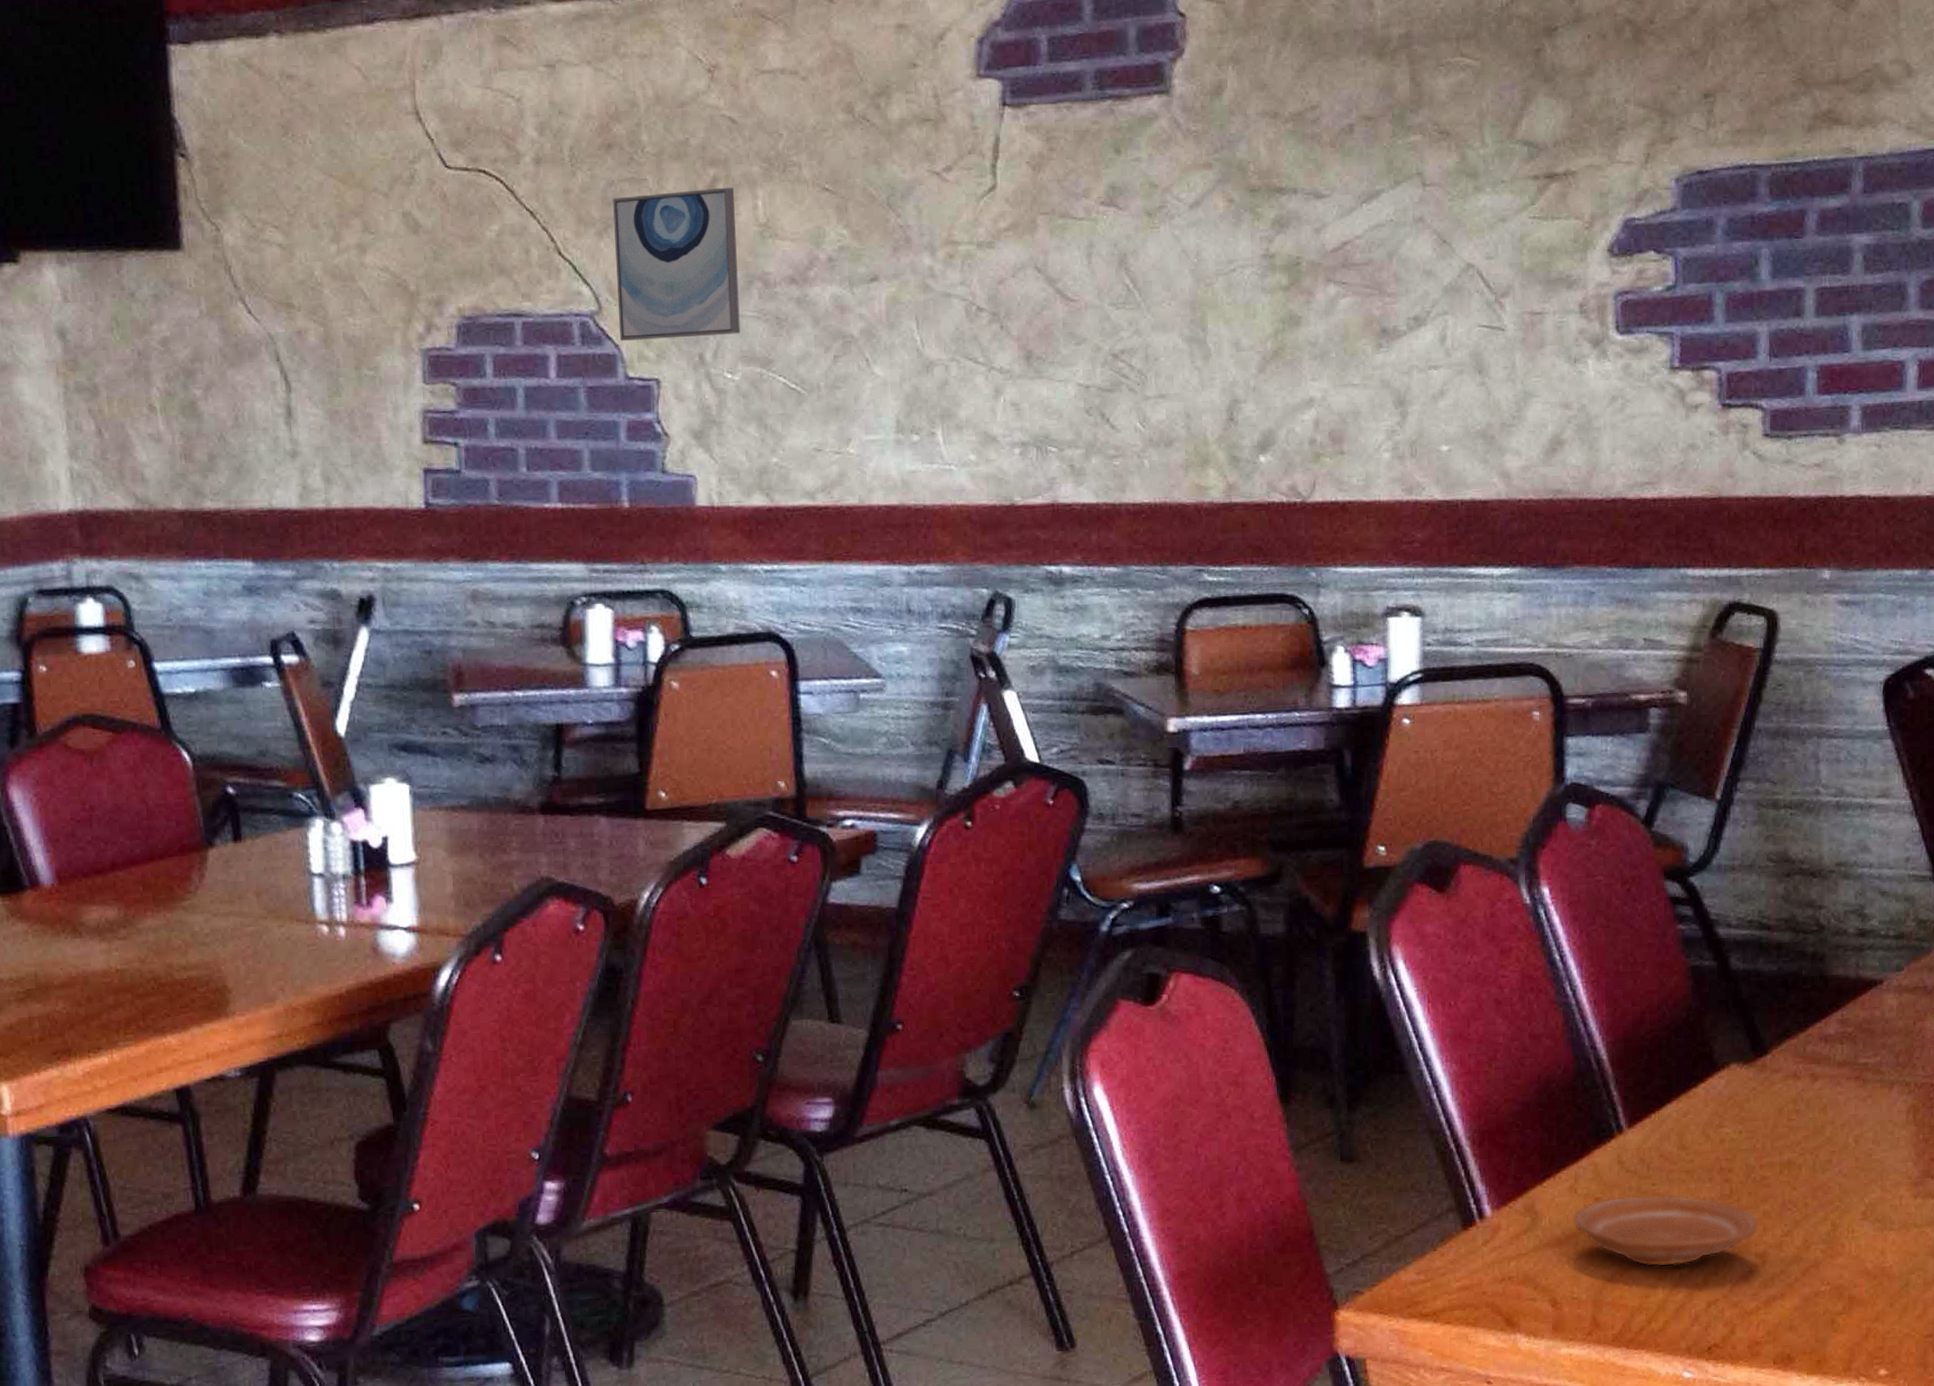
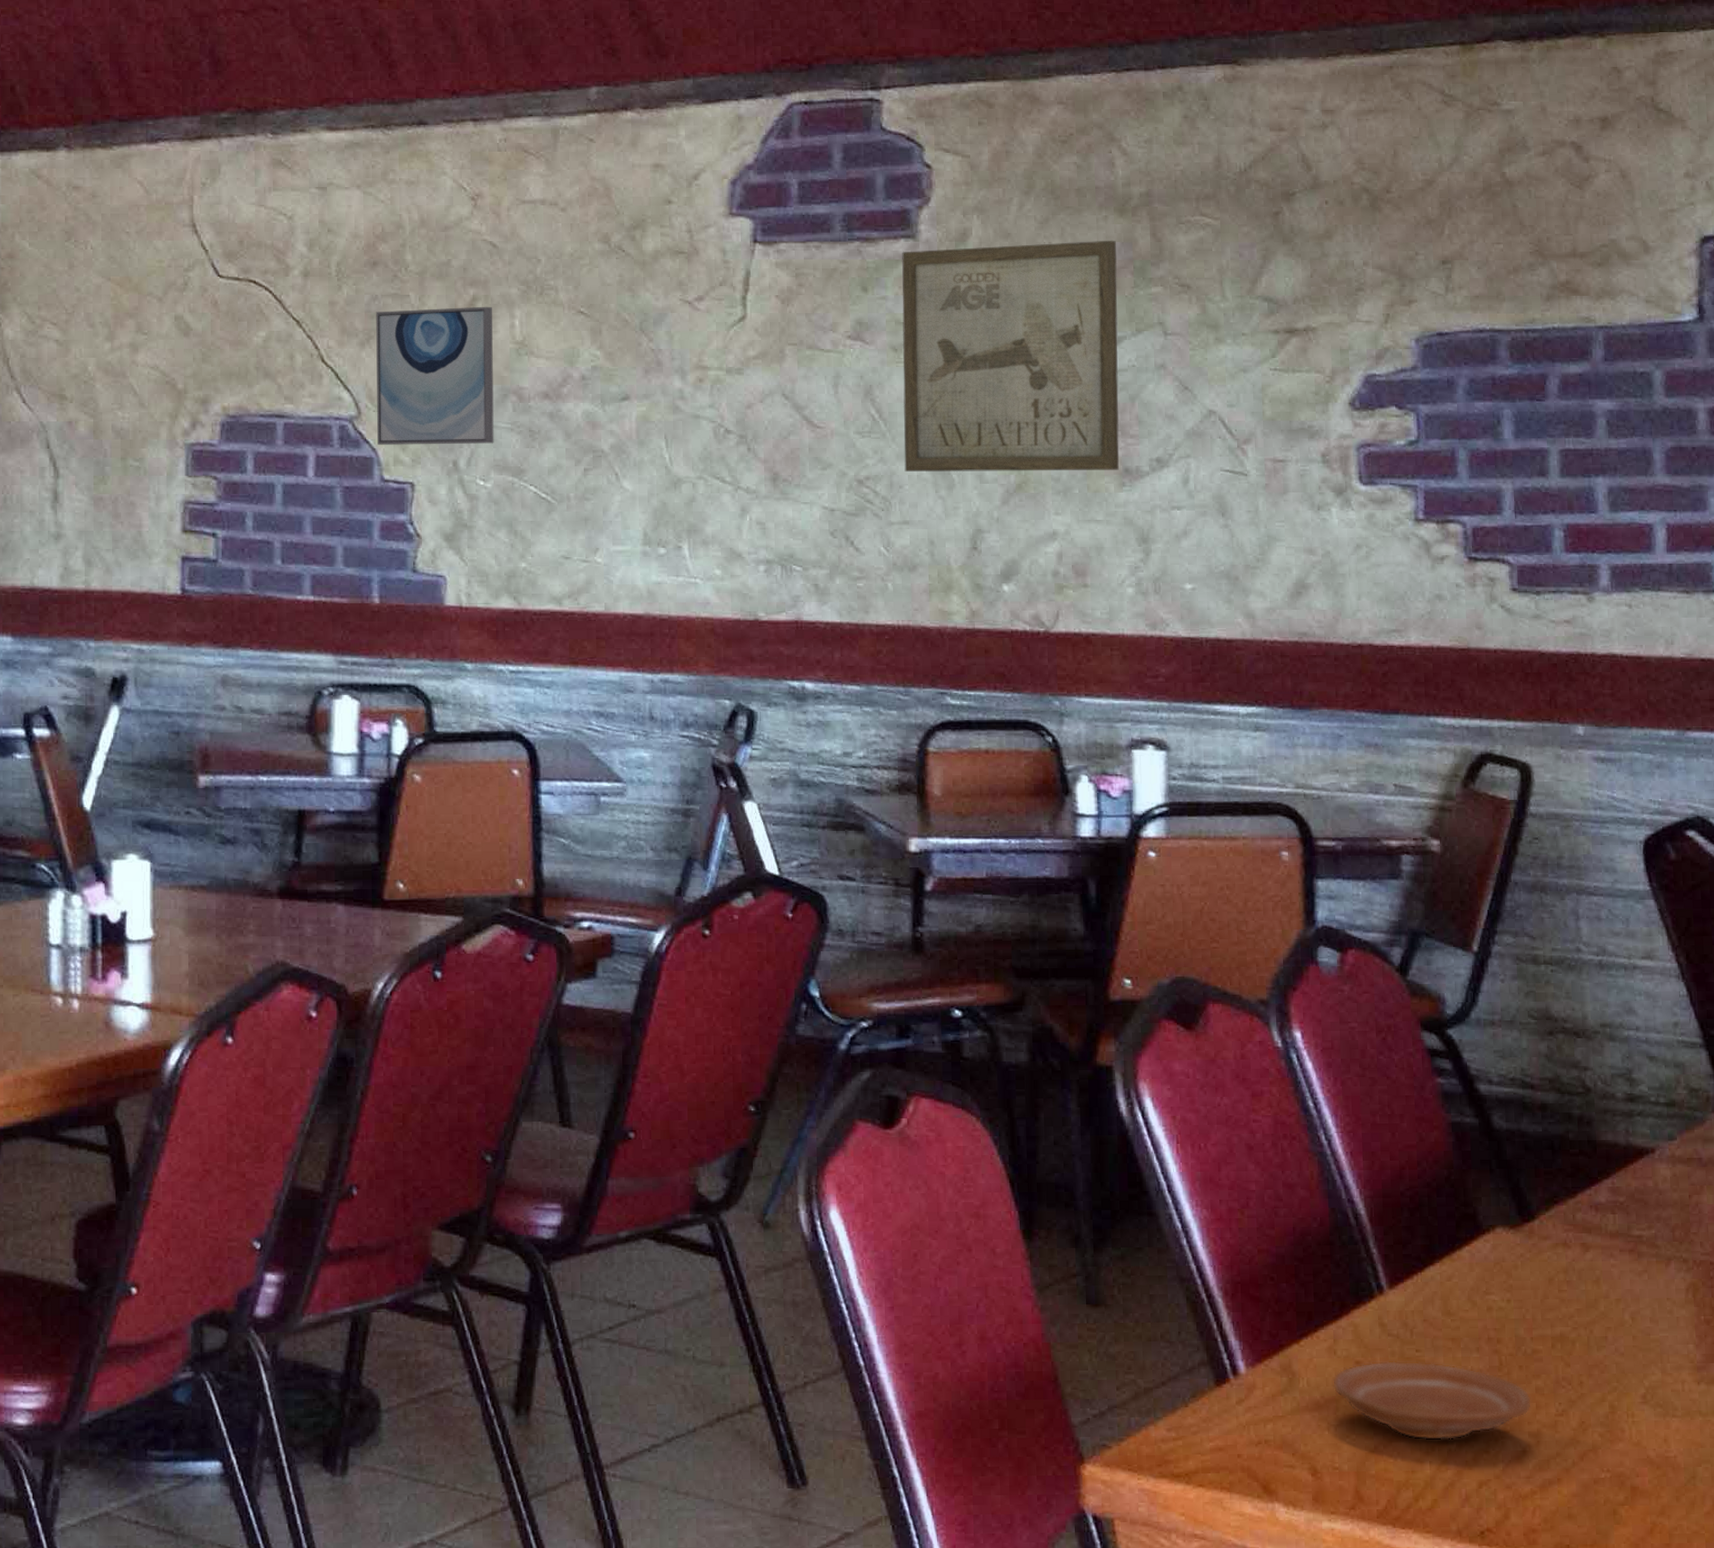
wall art: none [1155,86,1377,343] -> present [902,240,1119,472]

